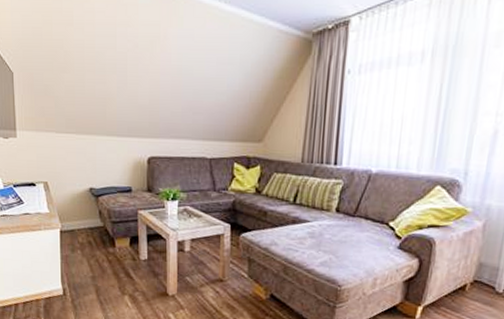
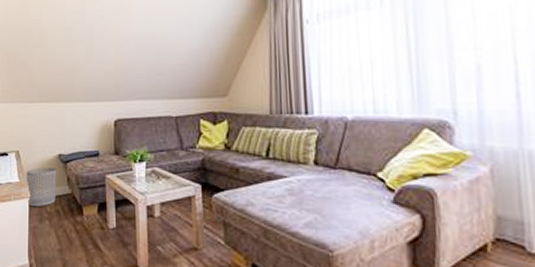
waste bin: none [56,200,88,238] -> present [26,168,57,207]

